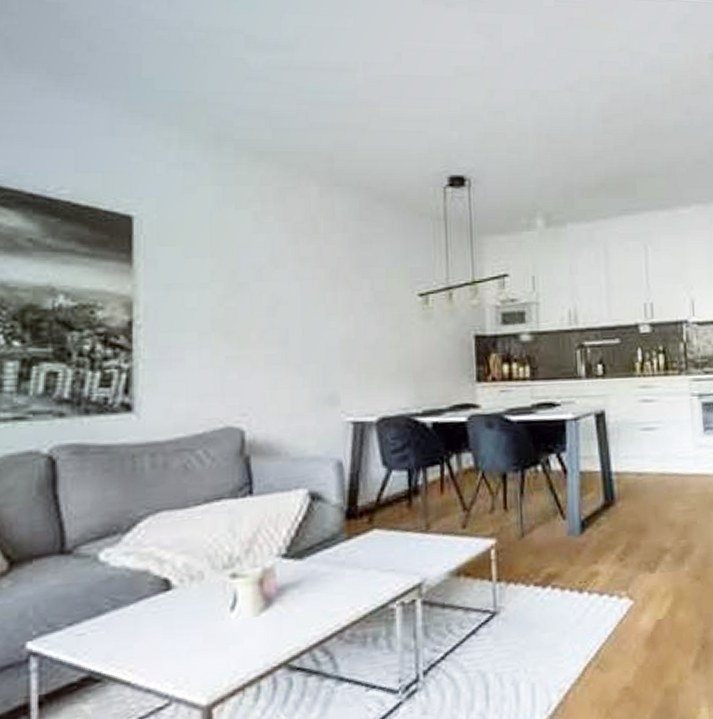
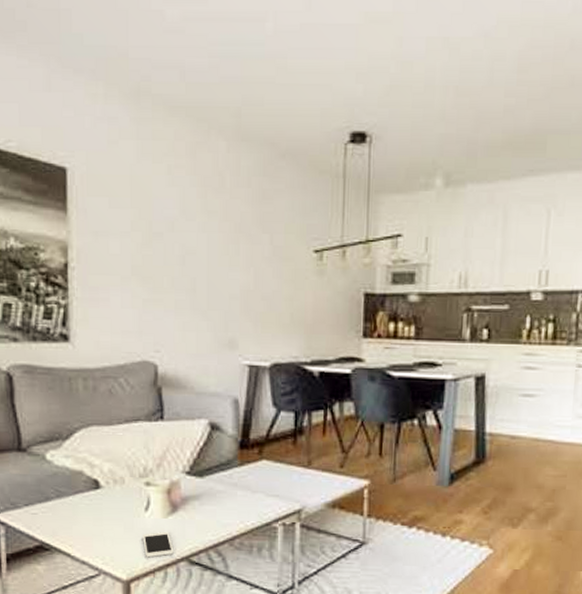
cell phone: none [228,632,269,671] -> present [143,531,174,558]

